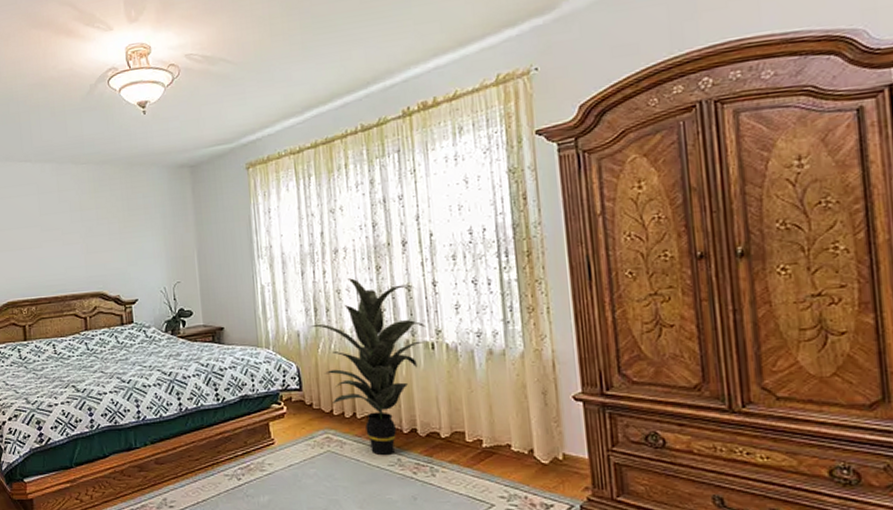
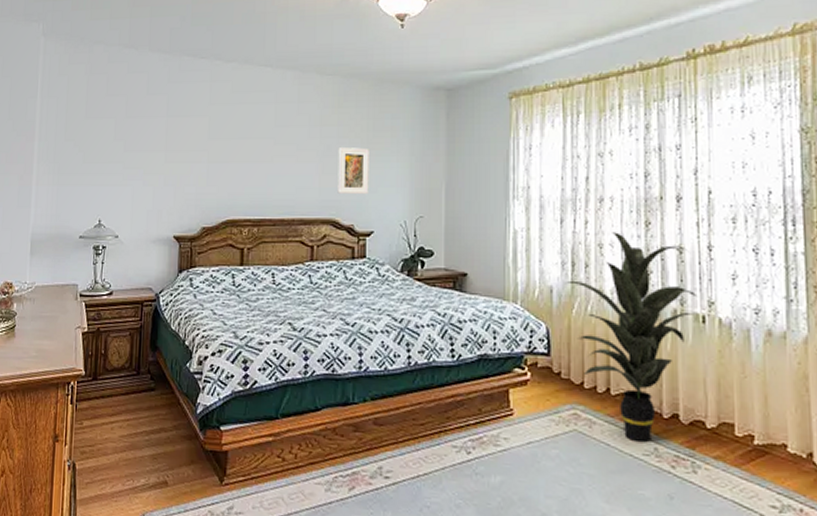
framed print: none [99,226,130,269] -> present [337,146,369,194]

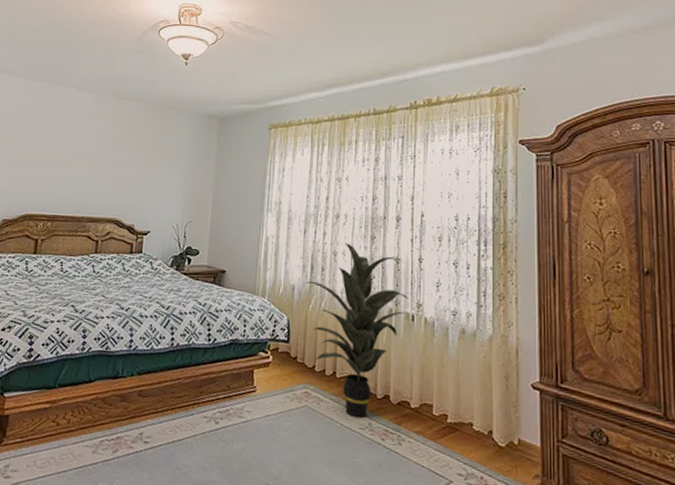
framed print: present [337,146,369,194] -> none [122,158,152,199]

